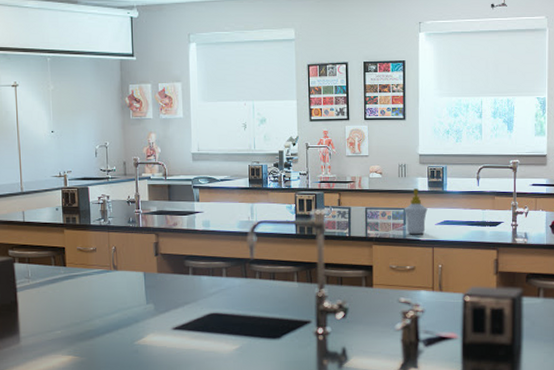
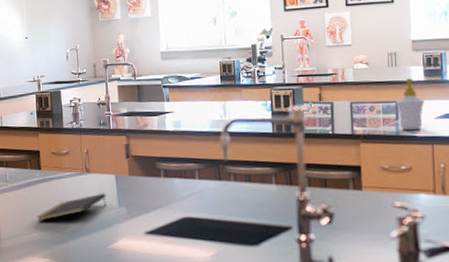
notepad: none [61,290,134,318] -> present [37,193,107,221]

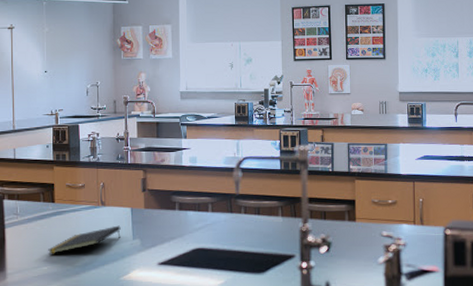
soap bottle: present [395,78,425,131] -> none [385,125,408,170]

